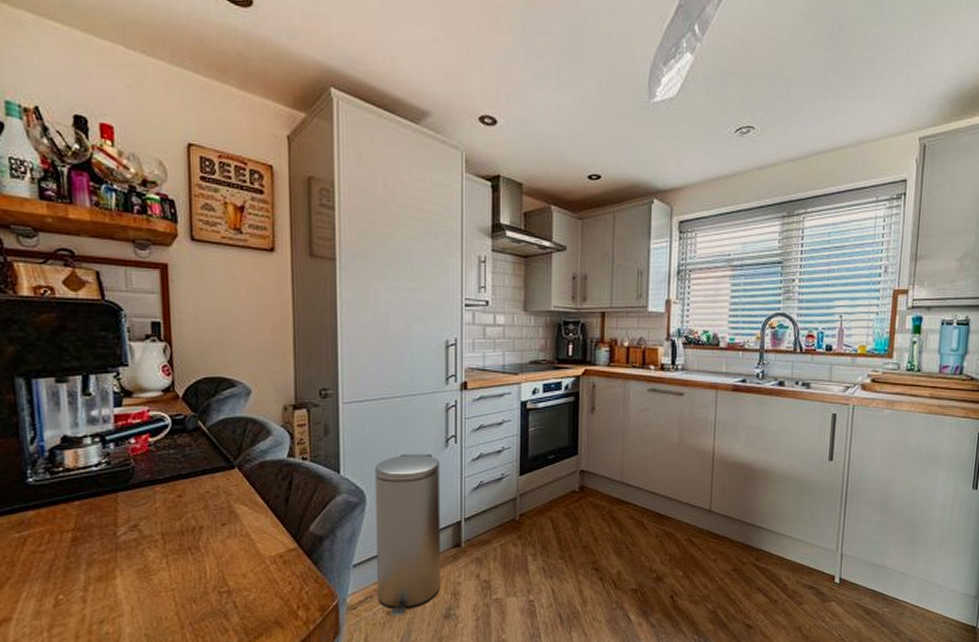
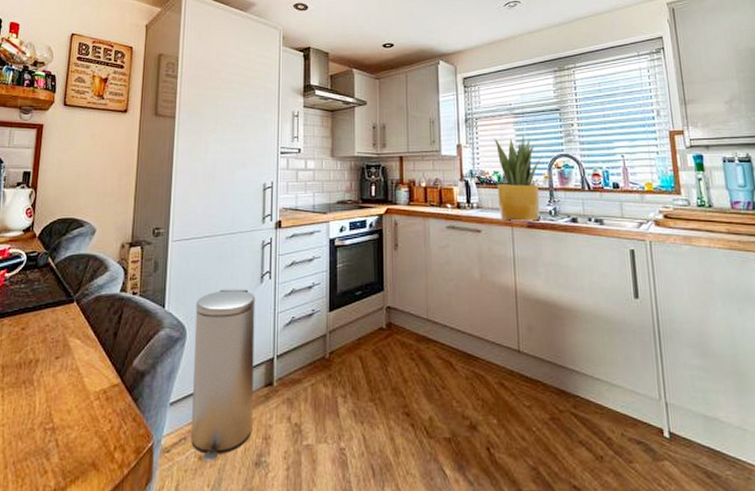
planter: none [704,290,756,384] -> present [493,134,542,221]

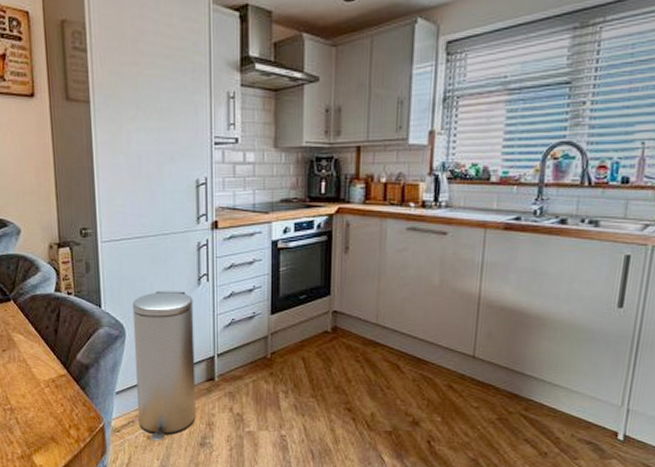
planter: present [493,134,542,221] -> none [472,116,536,222]

